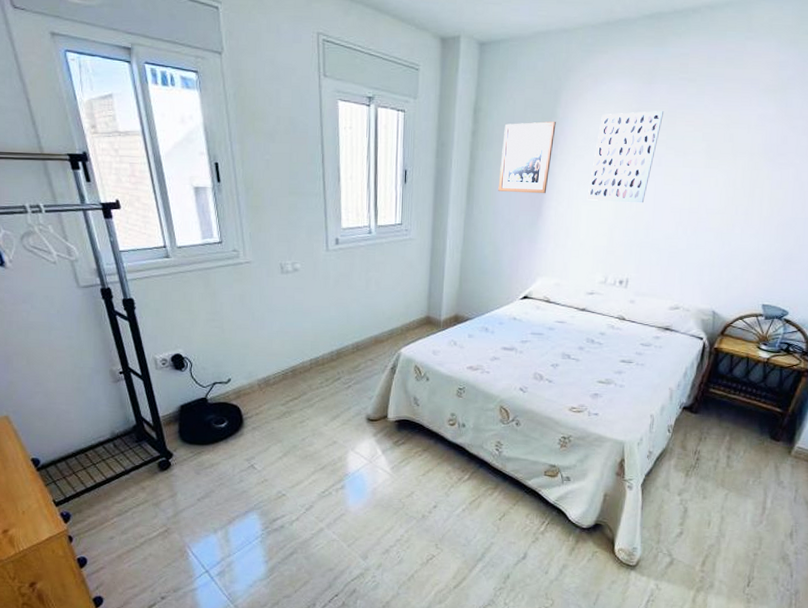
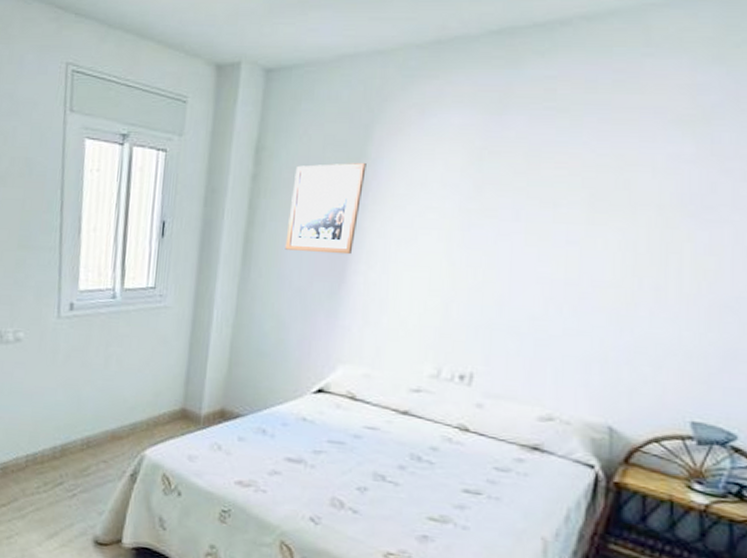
wall art: present [587,111,664,204] -> none [410,149,523,271]

